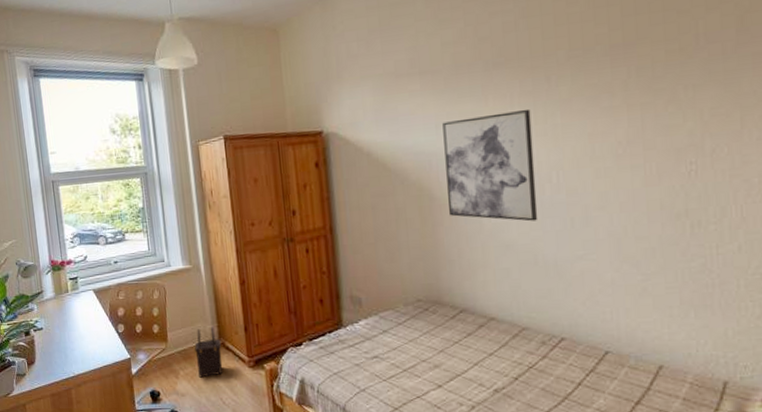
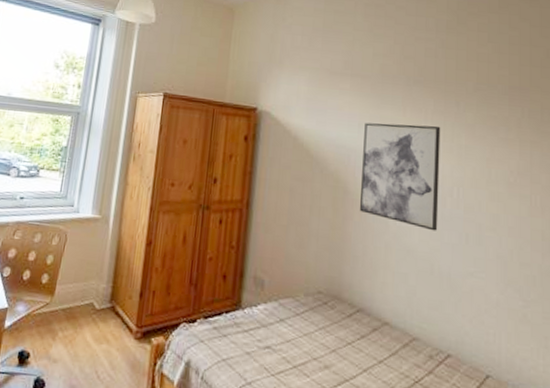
satchel: present [194,327,223,378] -> none [78,286,111,344]

